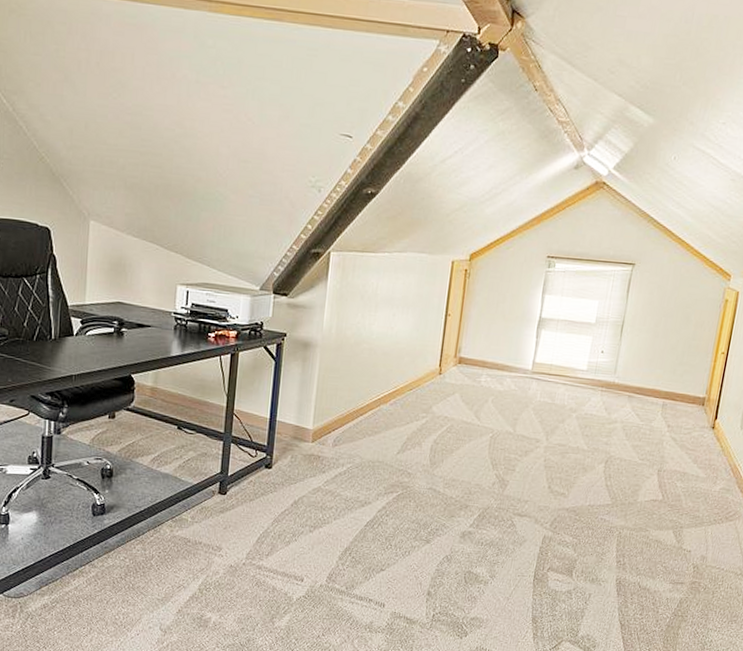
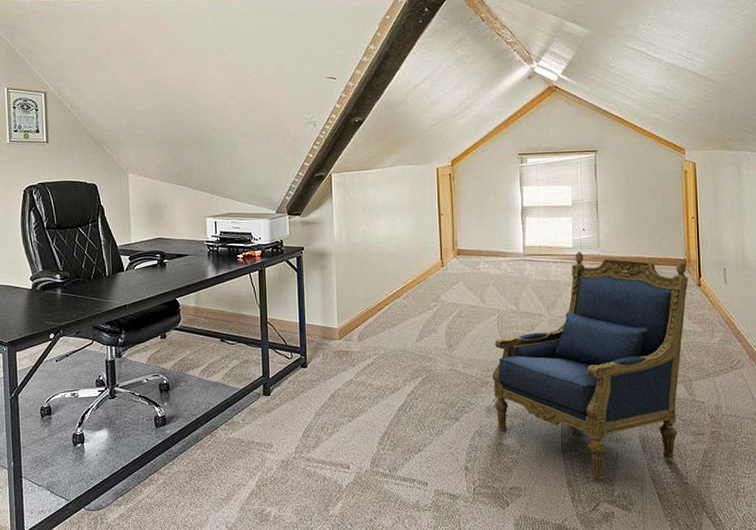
armchair: none [469,375,705,620] -> present [492,251,688,480]

